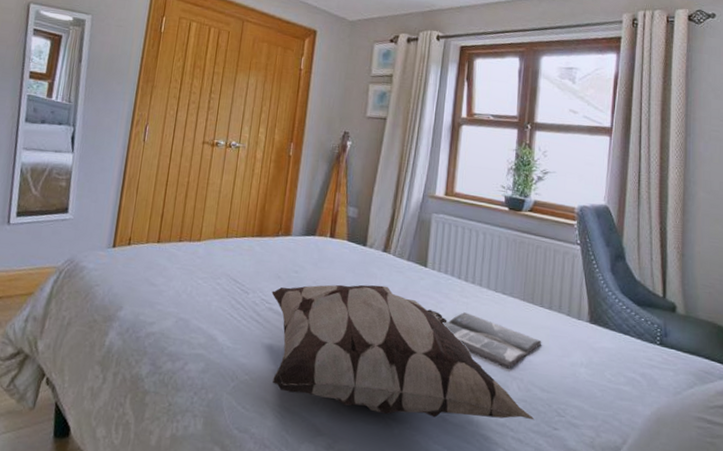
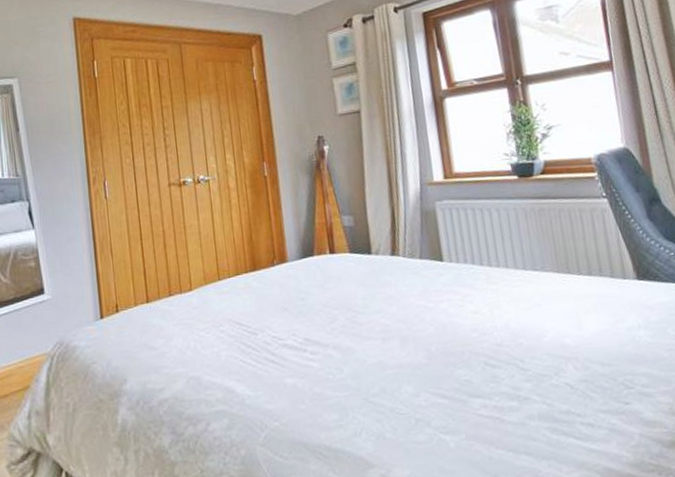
decorative pillow: present [271,284,535,421] -> none [281,291,602,430]
magazine: present [442,312,542,370] -> none [475,300,590,352]

